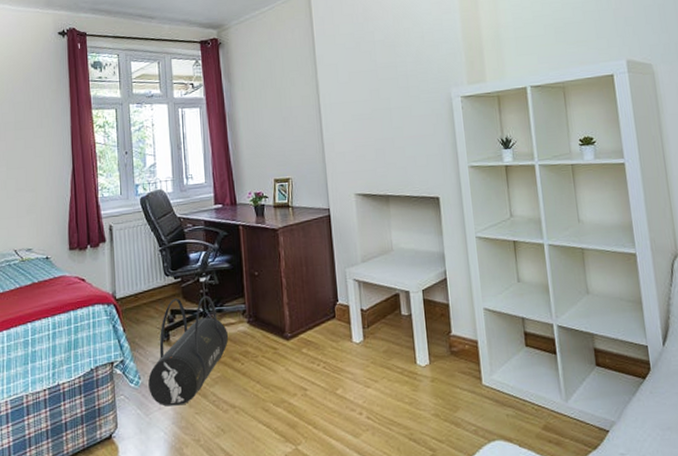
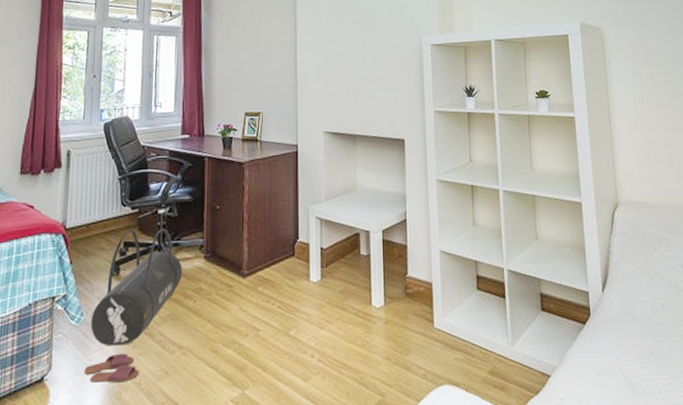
slippers: none [147,412,198,440] -> present [84,353,140,383]

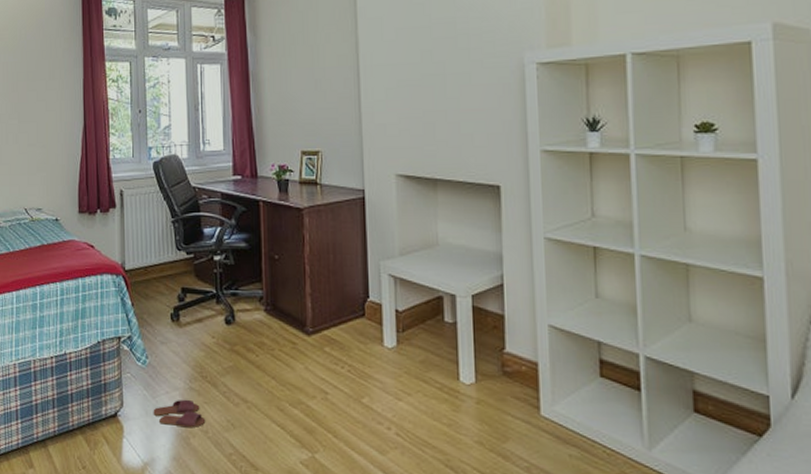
duffel bag: present [91,228,183,346] -> none [156,275,243,392]

